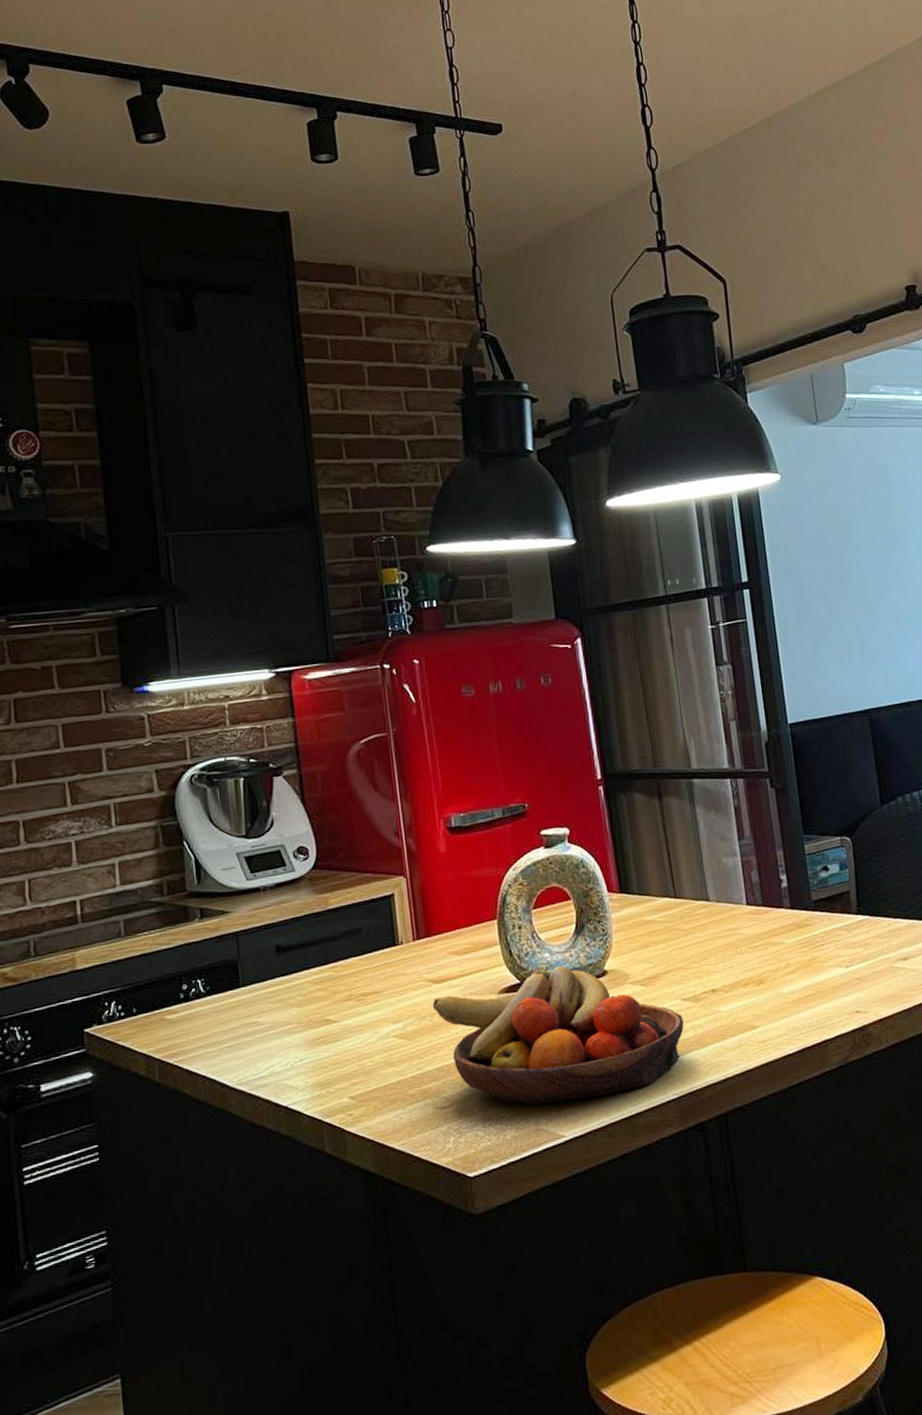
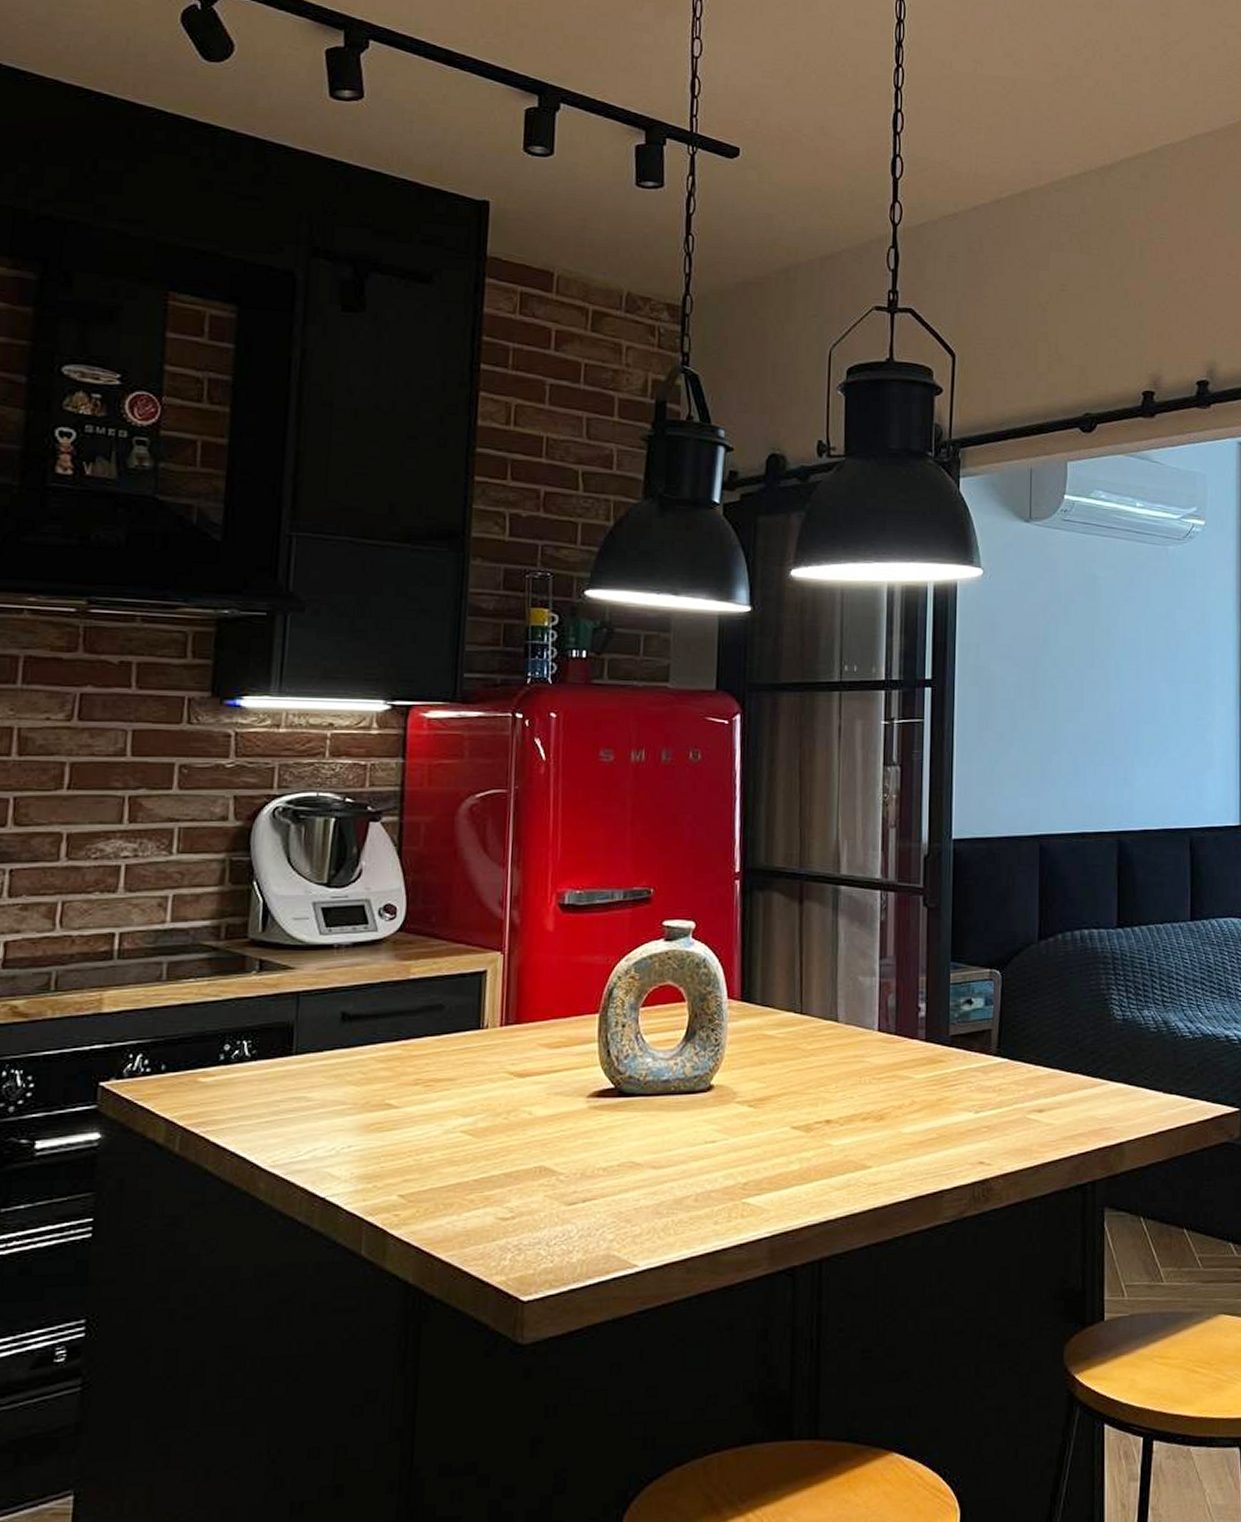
fruit bowl: present [432,965,684,1105] -> none [510,1074,790,1228]

